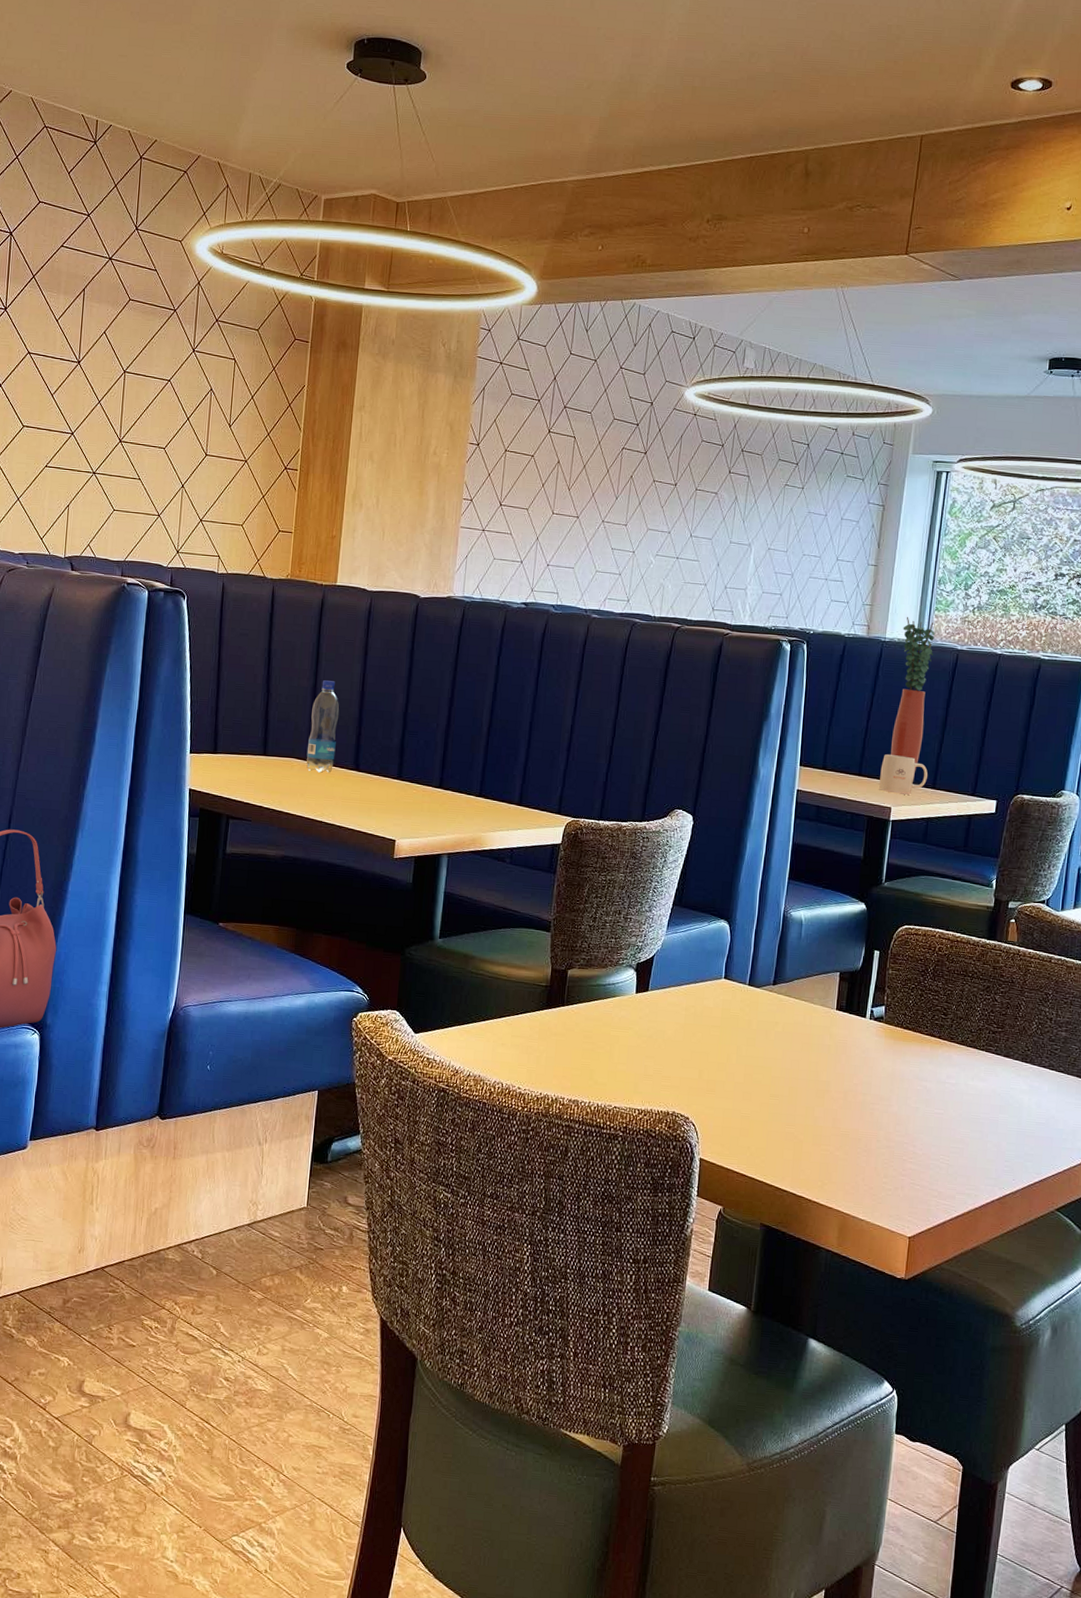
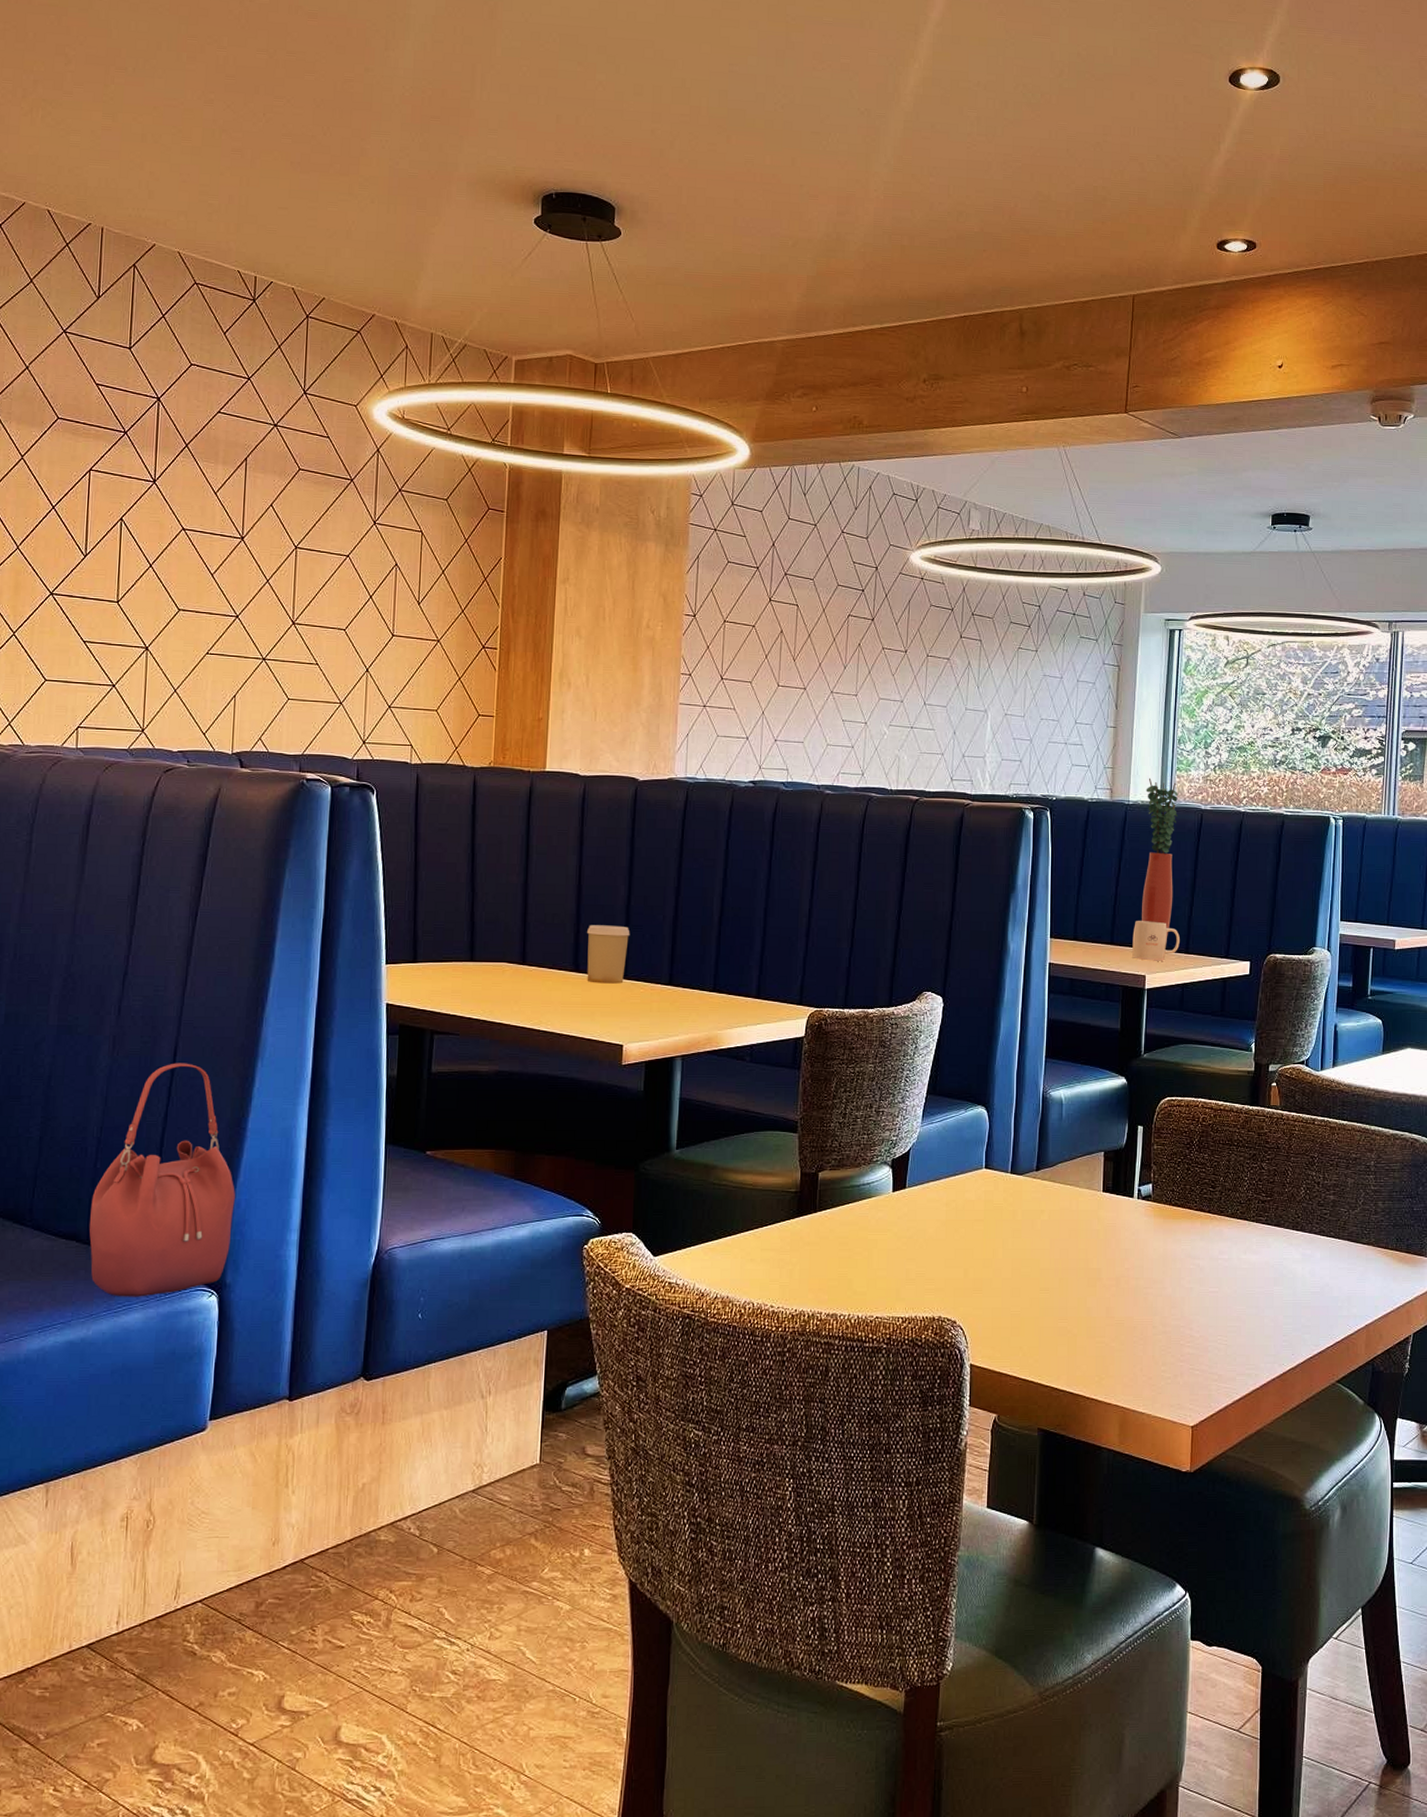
bottle: present [306,680,340,773] -> none [519,875,555,977]
cup: none [365,728,407,784] -> present [587,925,630,984]

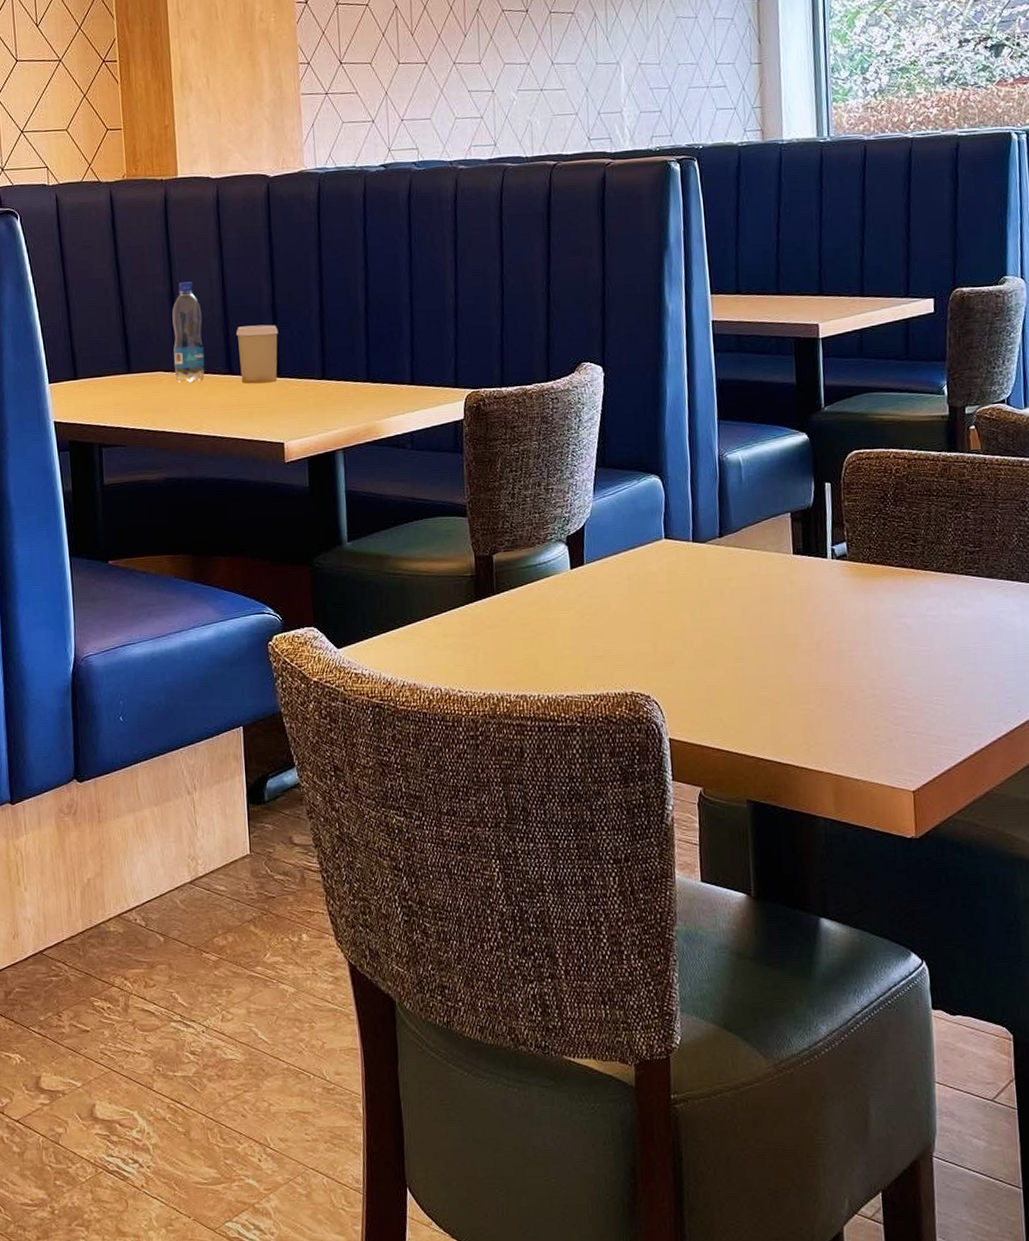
bottle: none [519,875,555,977] -> present [172,281,205,383]
mug: present [1132,921,1180,961] -> none [800,265,853,309]
vase: present [1141,778,1178,938] -> none [800,113,842,282]

